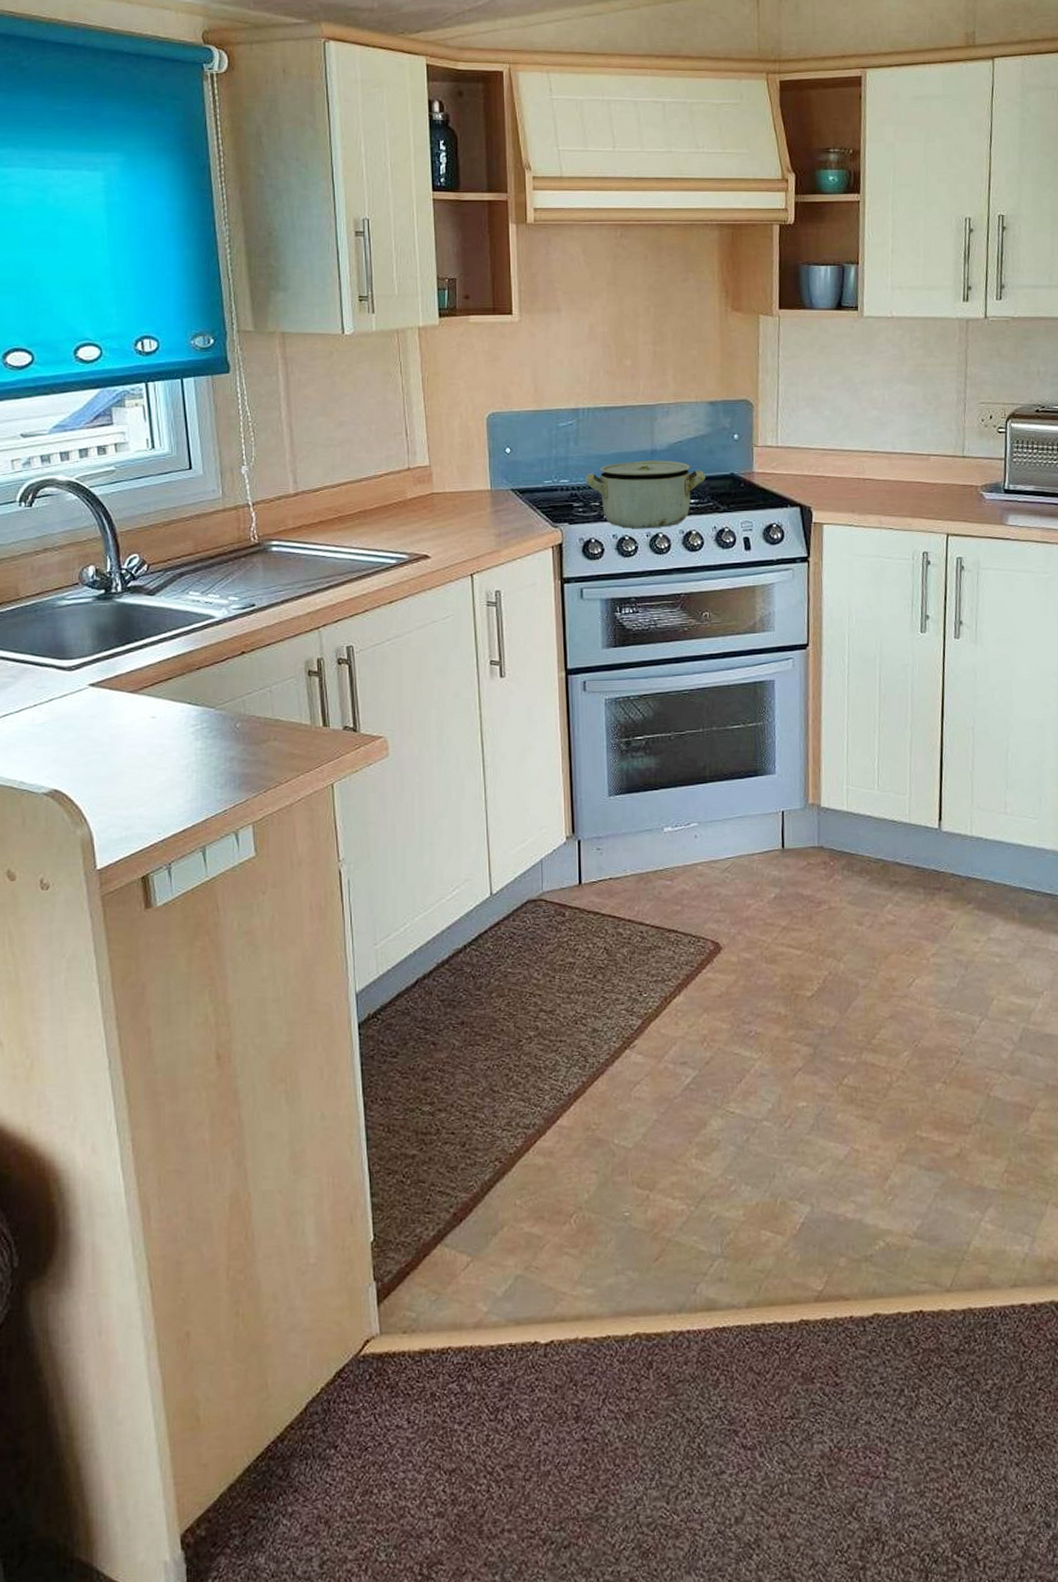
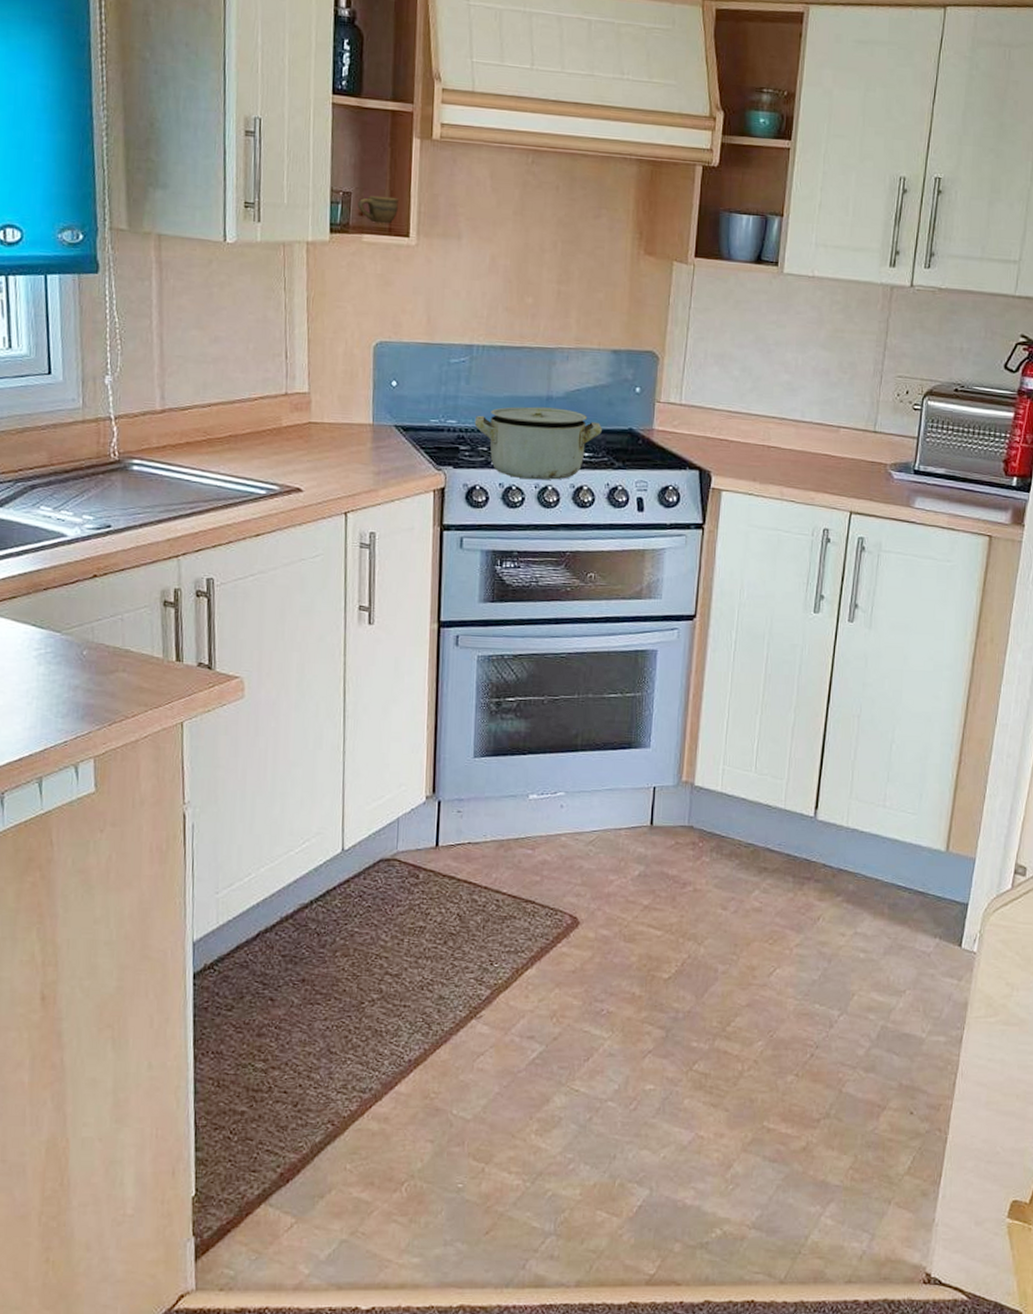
cup: none [463,279,500,304] -> present [357,195,398,224]

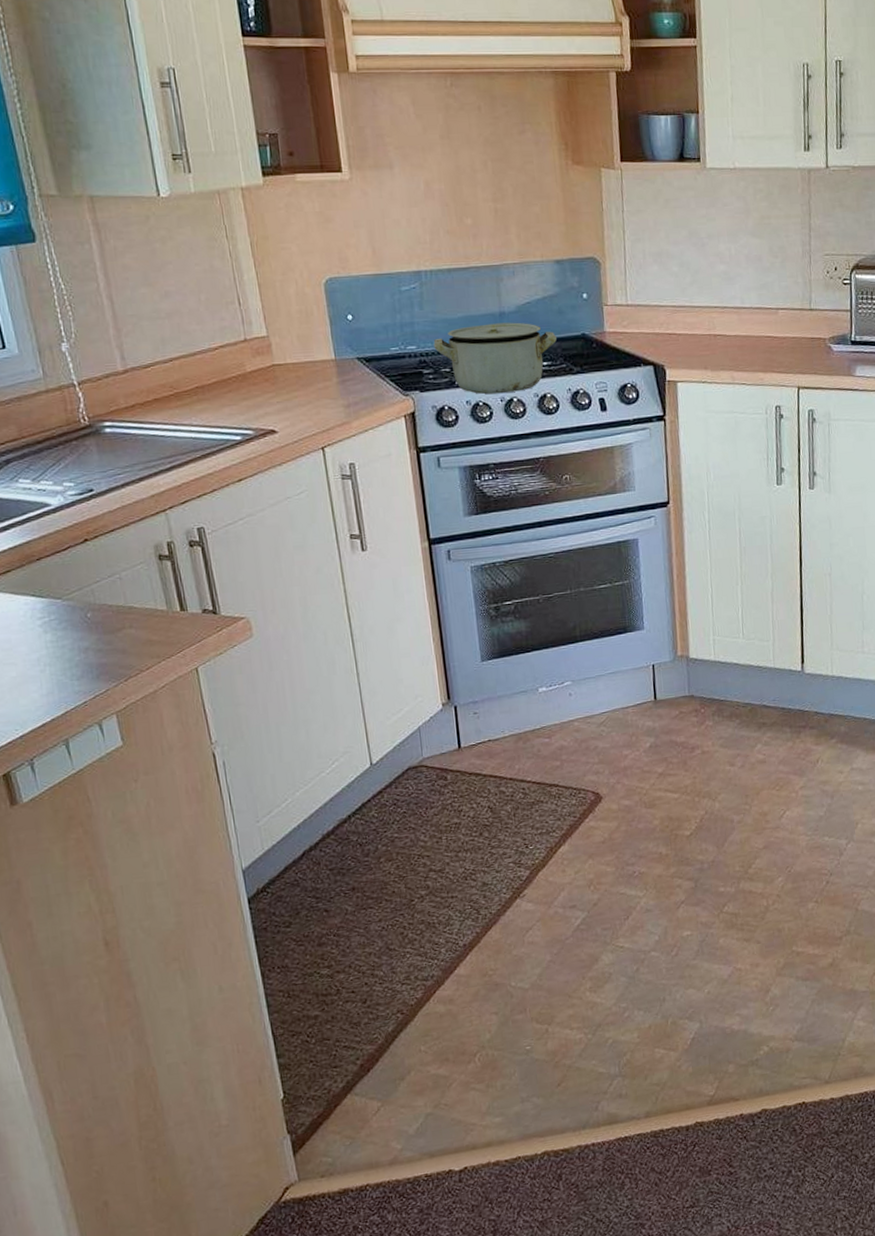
cup: present [357,195,398,224] -> none [285,134,327,162]

